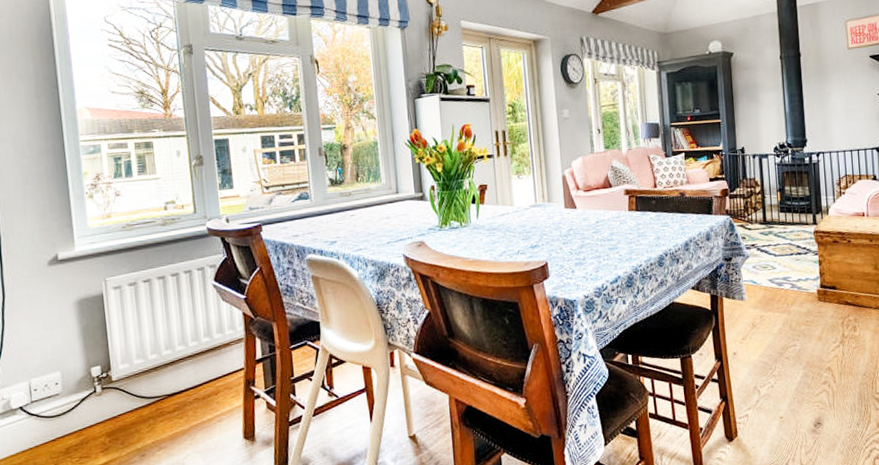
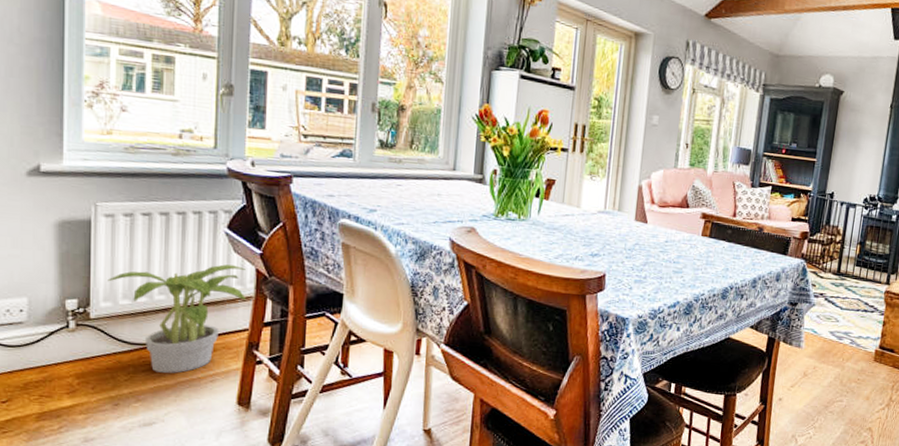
potted plant: none [122,312,238,420] -> present [107,264,246,373]

